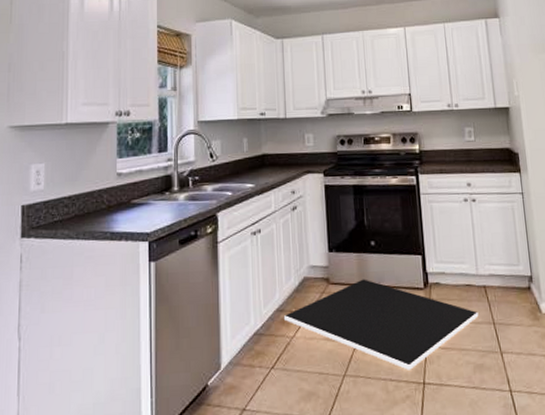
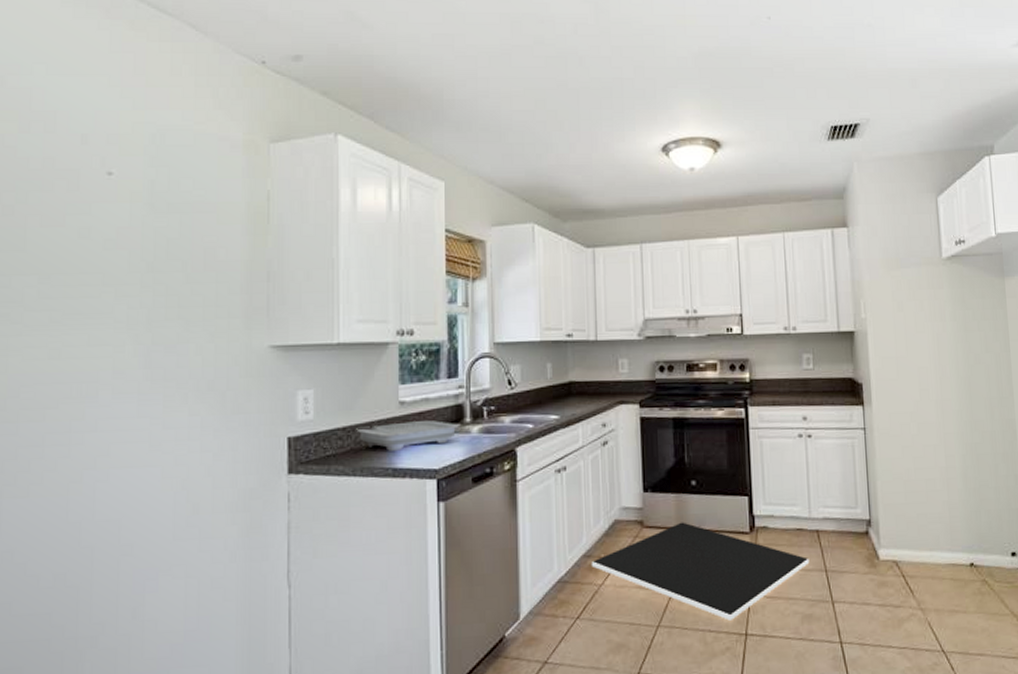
dish rack: none [80,190,168,217] -> present [356,421,459,451]

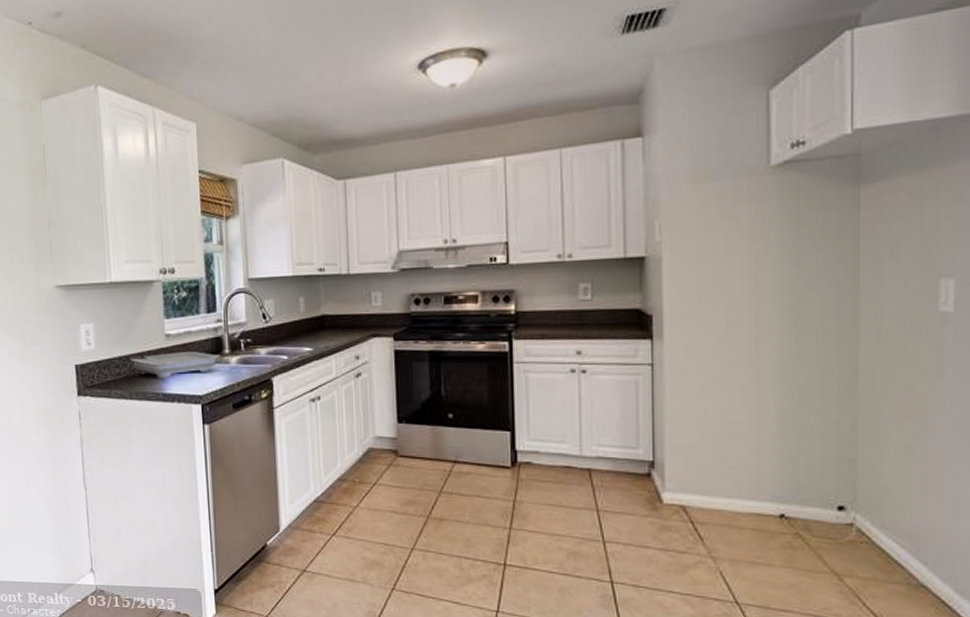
door mat: present [592,522,810,621] -> none [347,453,579,550]

